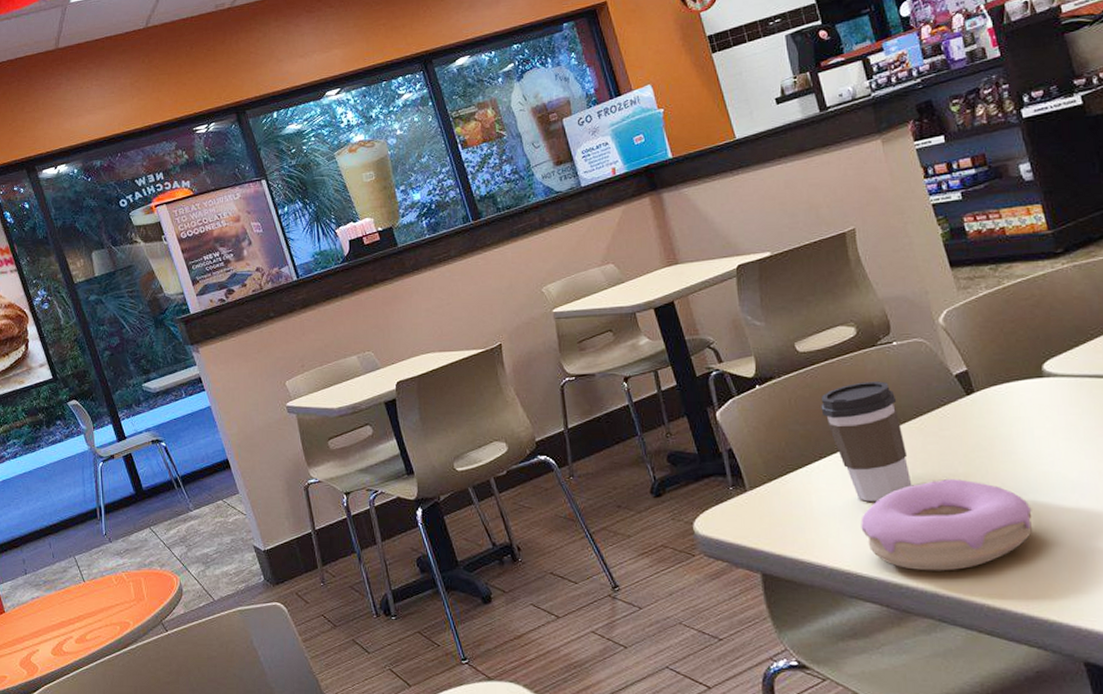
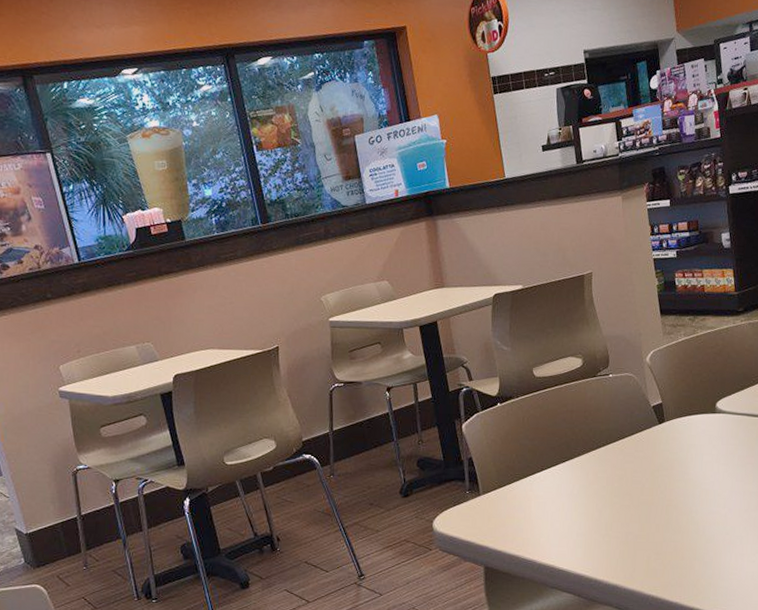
coffee cup: present [821,381,912,502] -> none [547,406,610,509]
donut: present [861,479,1032,571] -> none [567,492,694,568]

